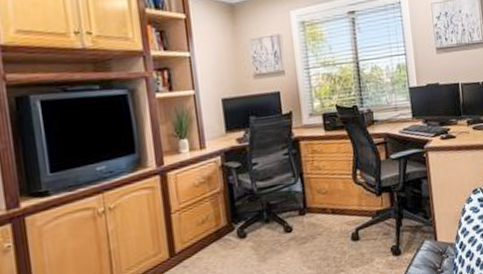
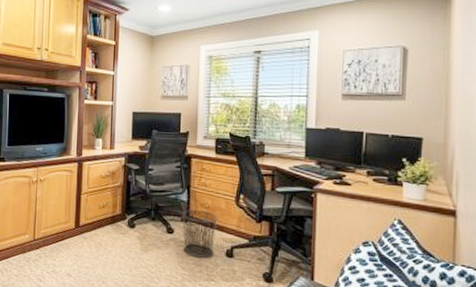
waste bin: none [299,196,340,252] -> present [182,209,218,258]

